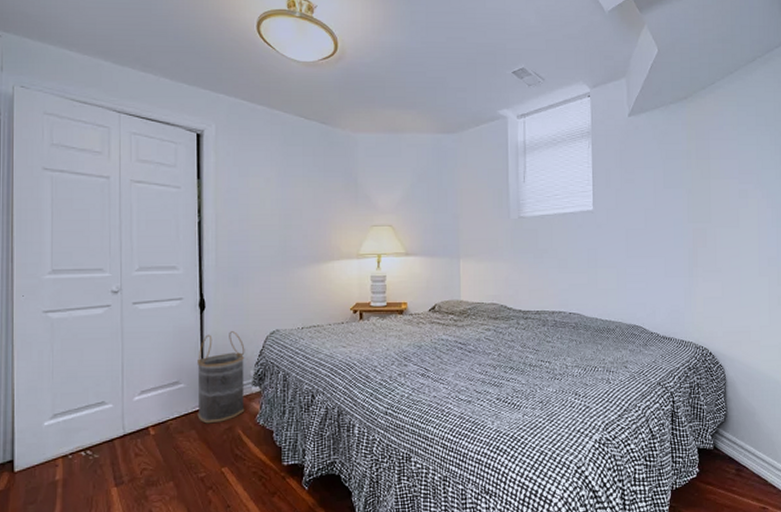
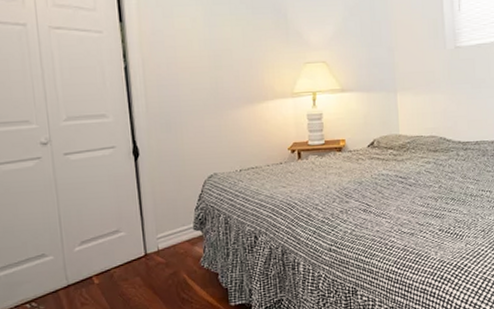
basket: present [197,331,245,424] -> none [136,177,189,270]

